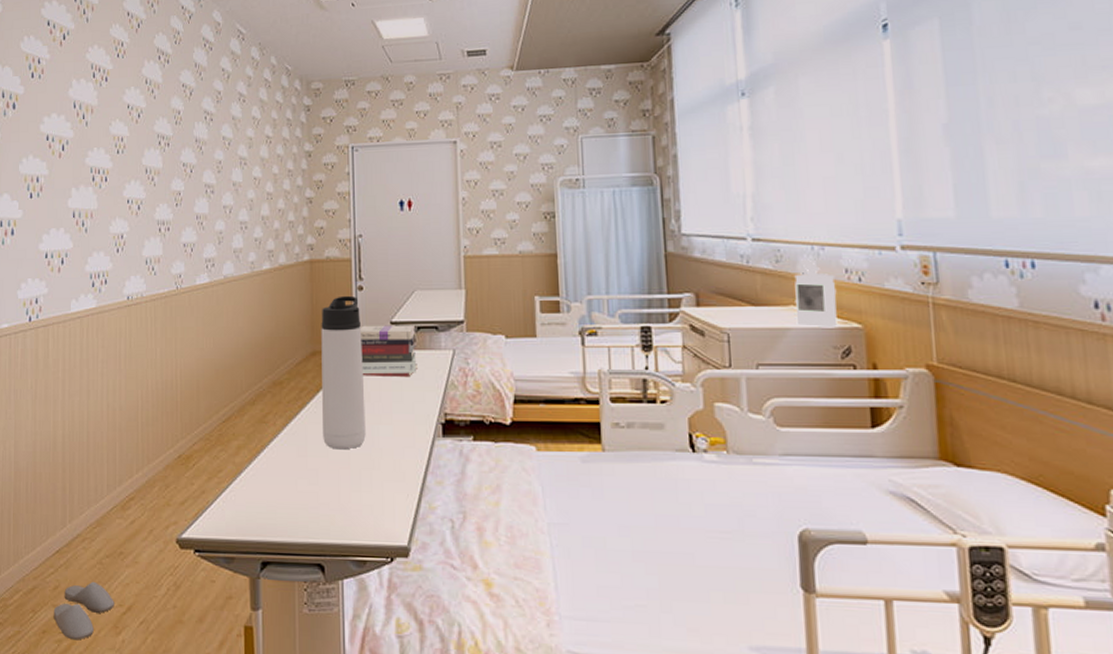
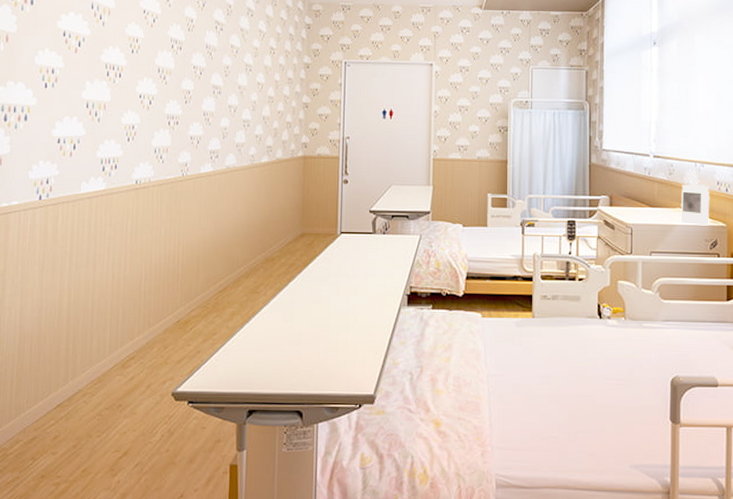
slippers: present [53,581,114,640] -> none [52,431,112,483]
thermos bottle: present [321,295,366,450] -> none [306,187,345,316]
books: present [361,325,417,376] -> none [343,213,391,256]

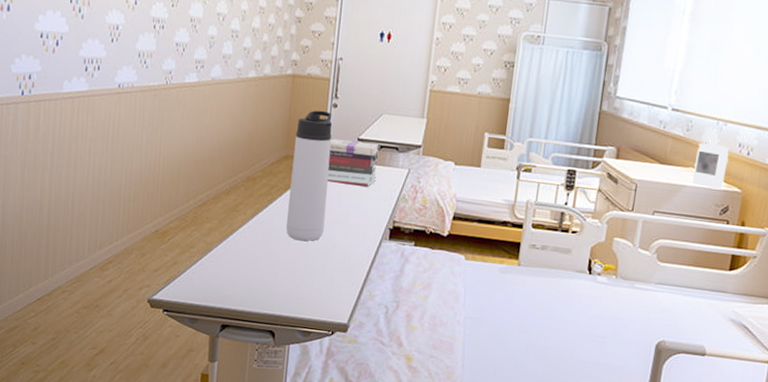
thermos bottle: none [306,187,345,316] -> present [286,110,333,241]
books: none [343,213,391,256] -> present [327,138,379,187]

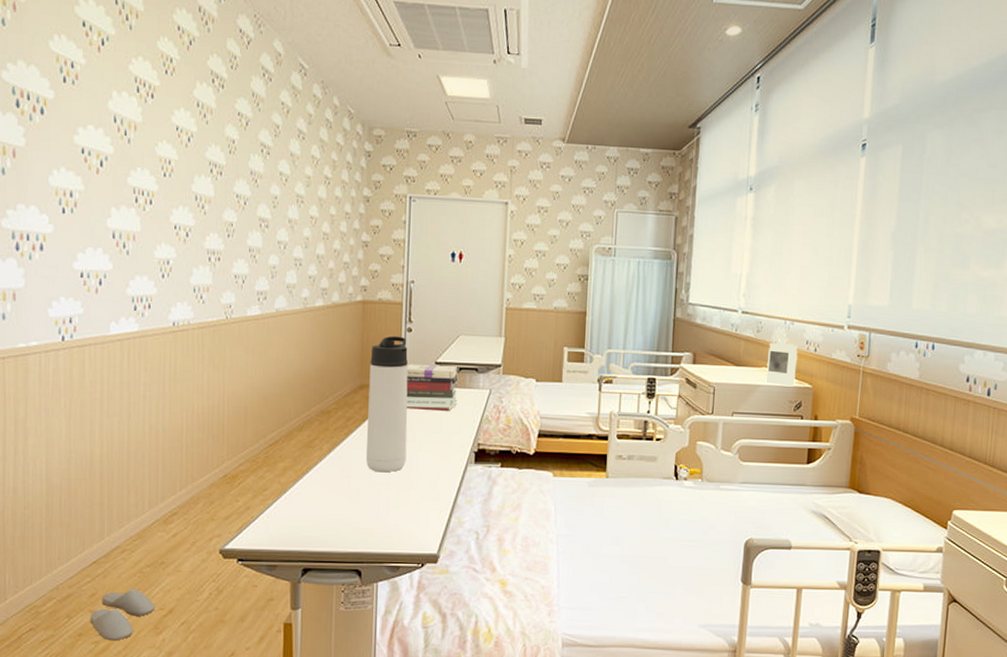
slippers: none [32,326,89,373] -> present [90,588,155,641]

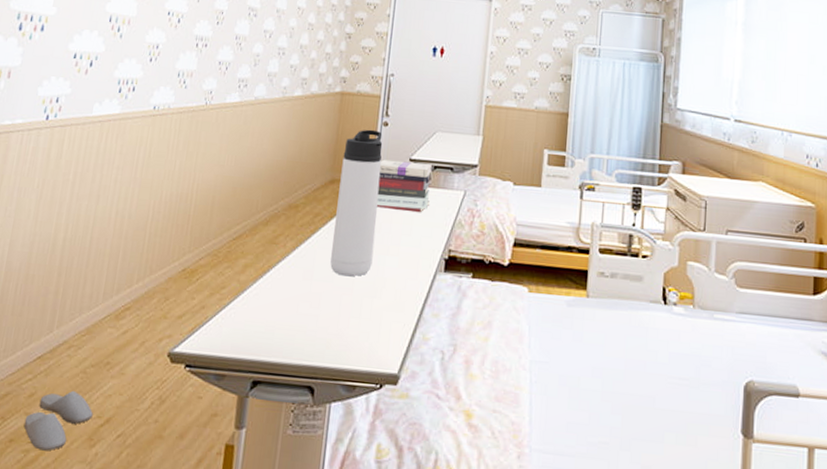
tissue box: present [765,331,798,387] -> none [763,142,798,205]

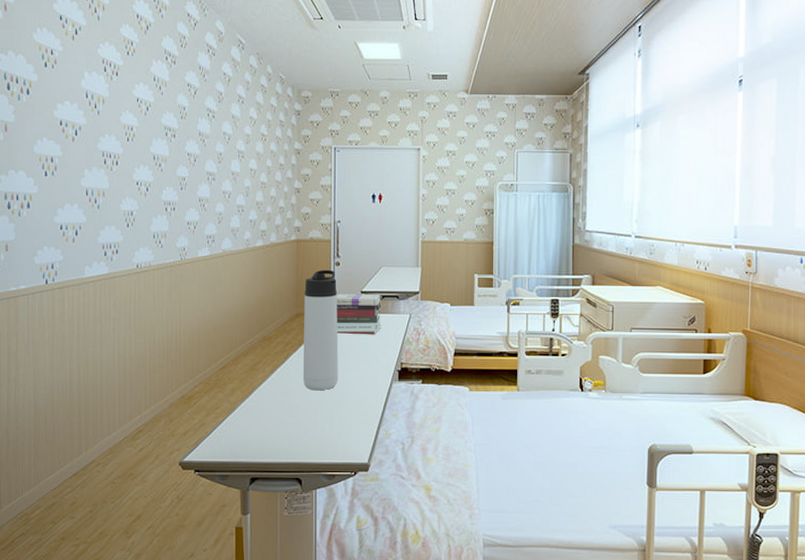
slippers: present [23,390,93,451] -> none [71,497,125,544]

